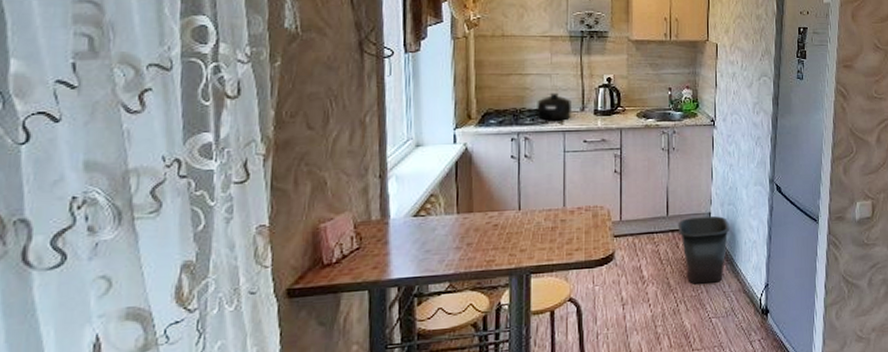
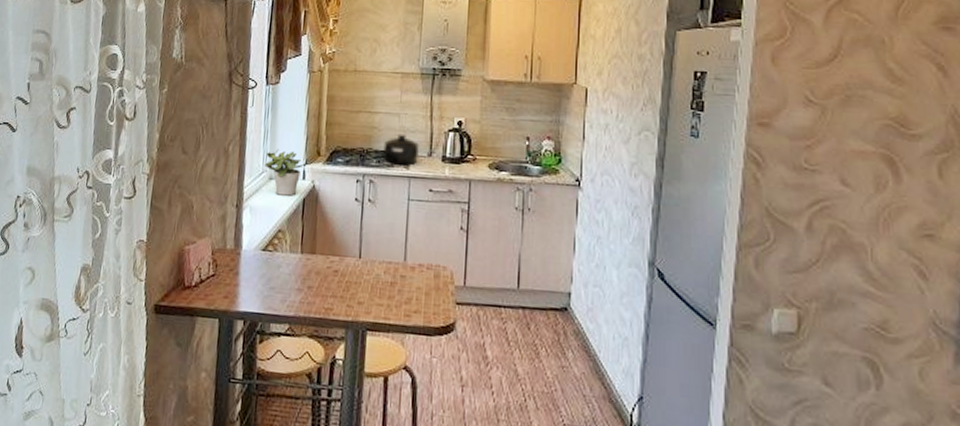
potted plant: none [410,115,454,161] -> present [265,148,304,196]
waste bin: present [678,215,730,284] -> none [530,295,595,382]

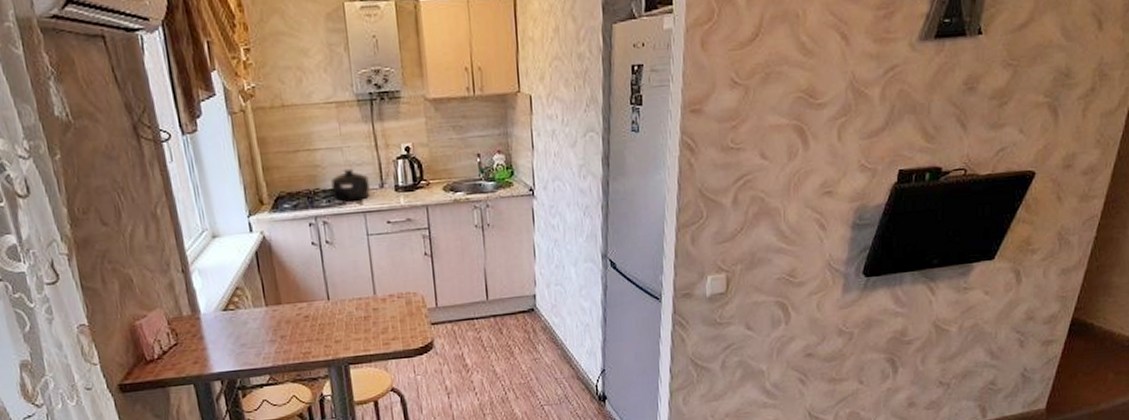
potted plant: present [265,148,304,196] -> none [202,203,248,253]

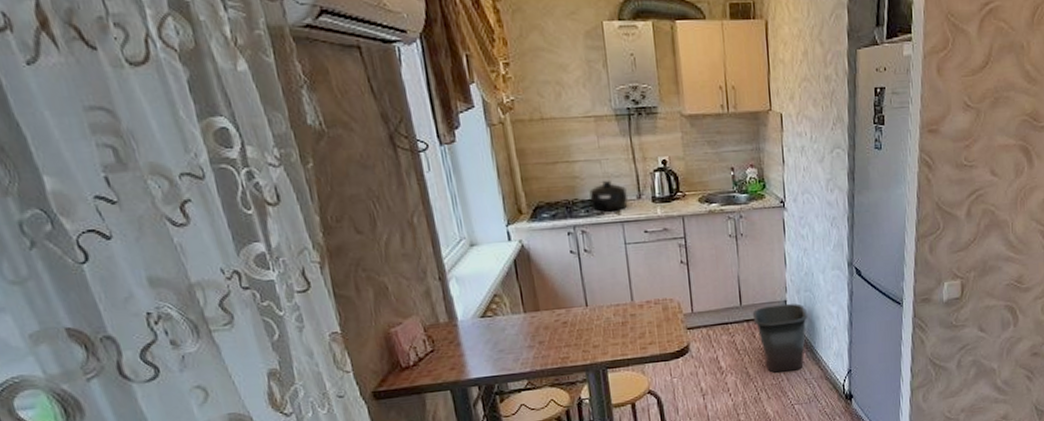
waste bin: none [499,298,559,372] -> present [752,303,809,373]

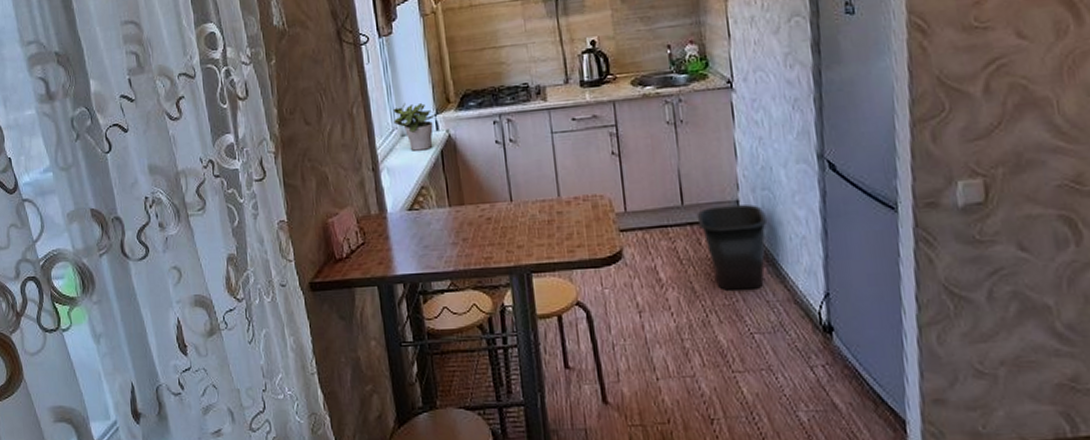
potted plant: none [459,212,506,261] -> present [393,102,435,151]
saucepan: present [589,180,628,212] -> none [515,64,554,99]

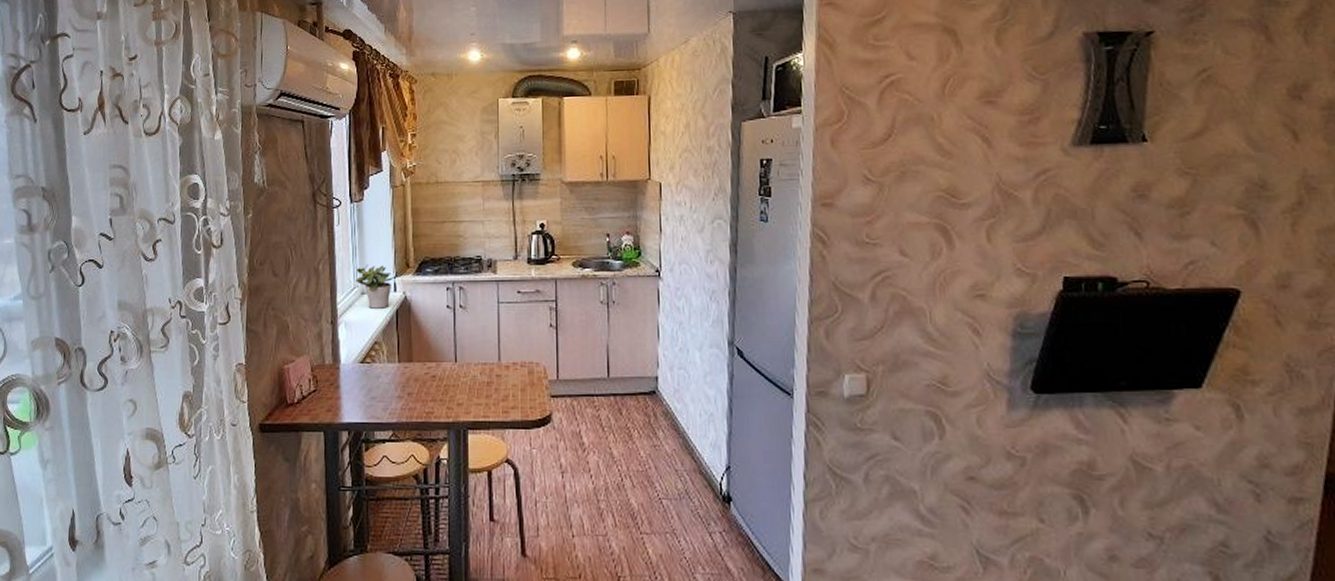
waste bin: present [696,204,768,290] -> none [620,380,682,458]

